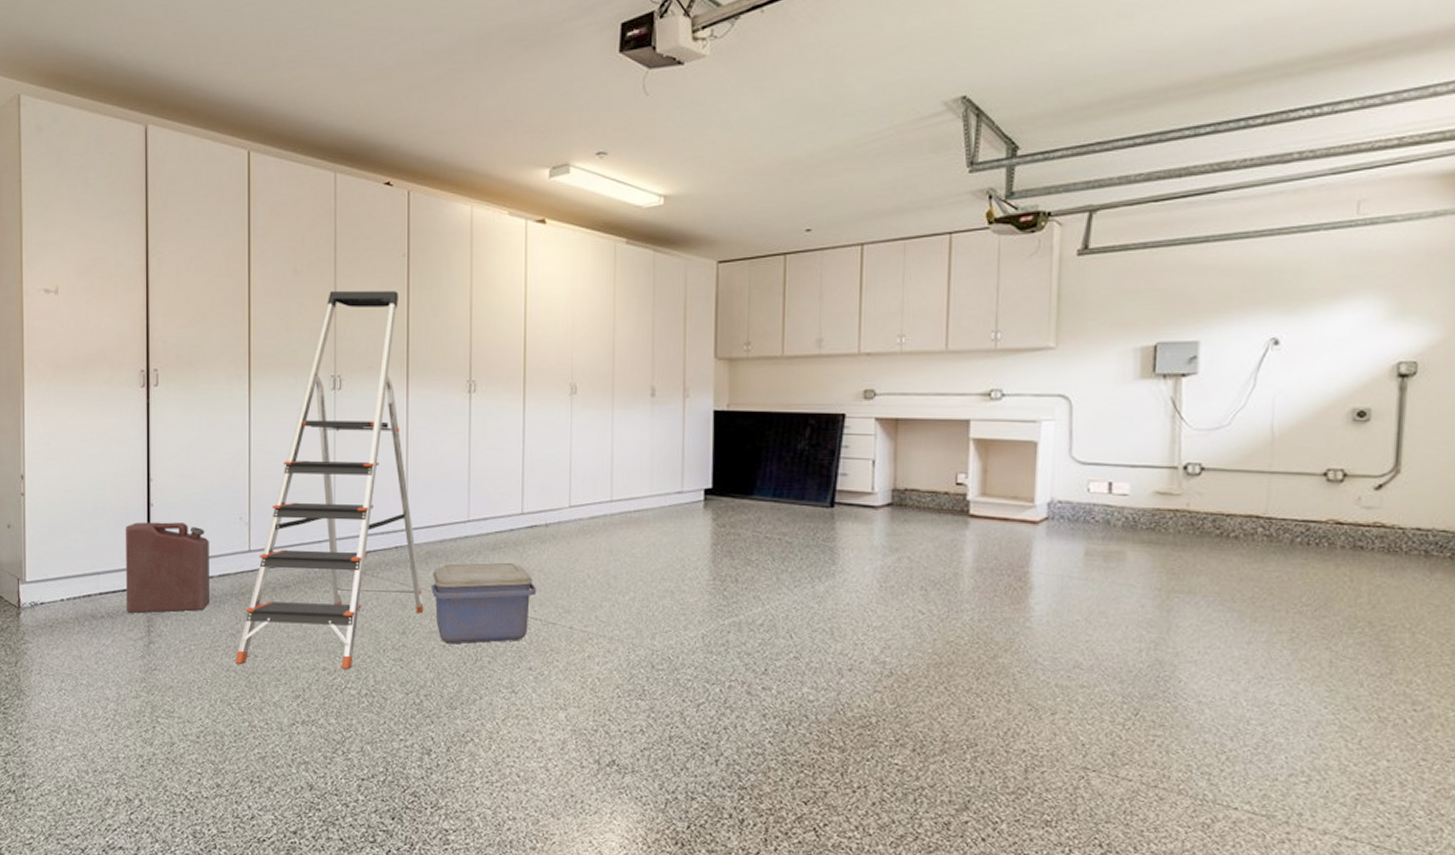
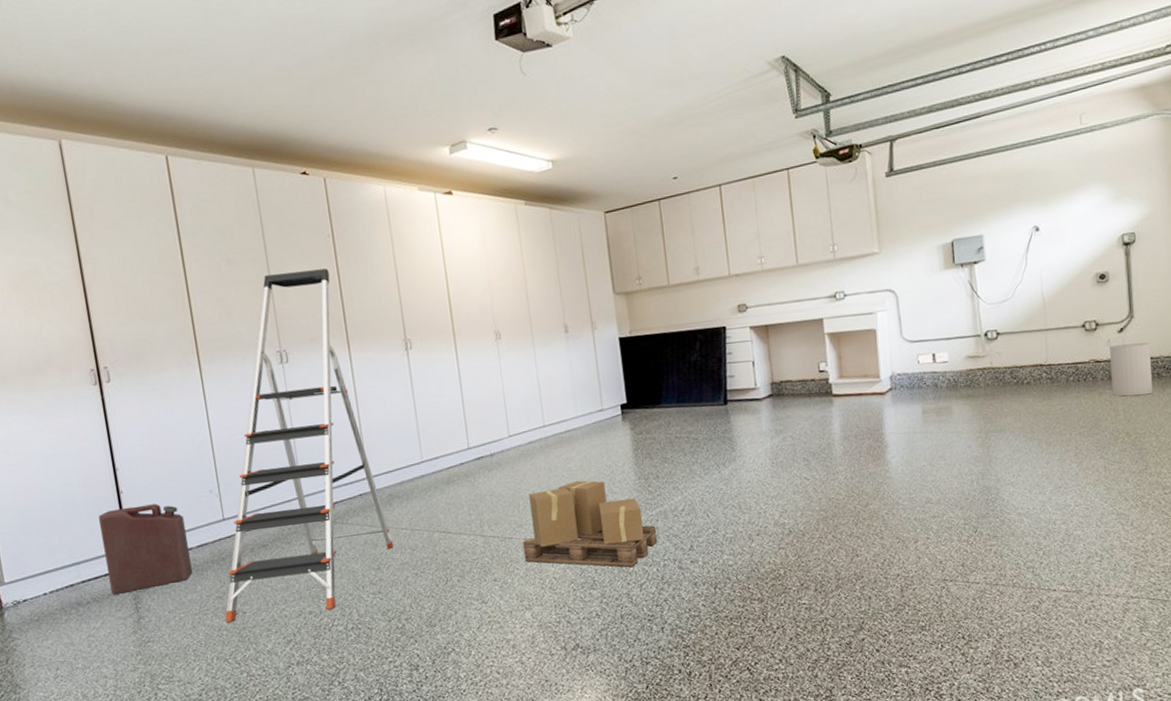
cooler: present [431,562,537,644] -> none [397,492,492,572]
cardboard boxes: none [567,570,726,682] -> present [522,480,658,568]
garbage can: none [1346,504,1420,577] -> present [1106,342,1153,397]

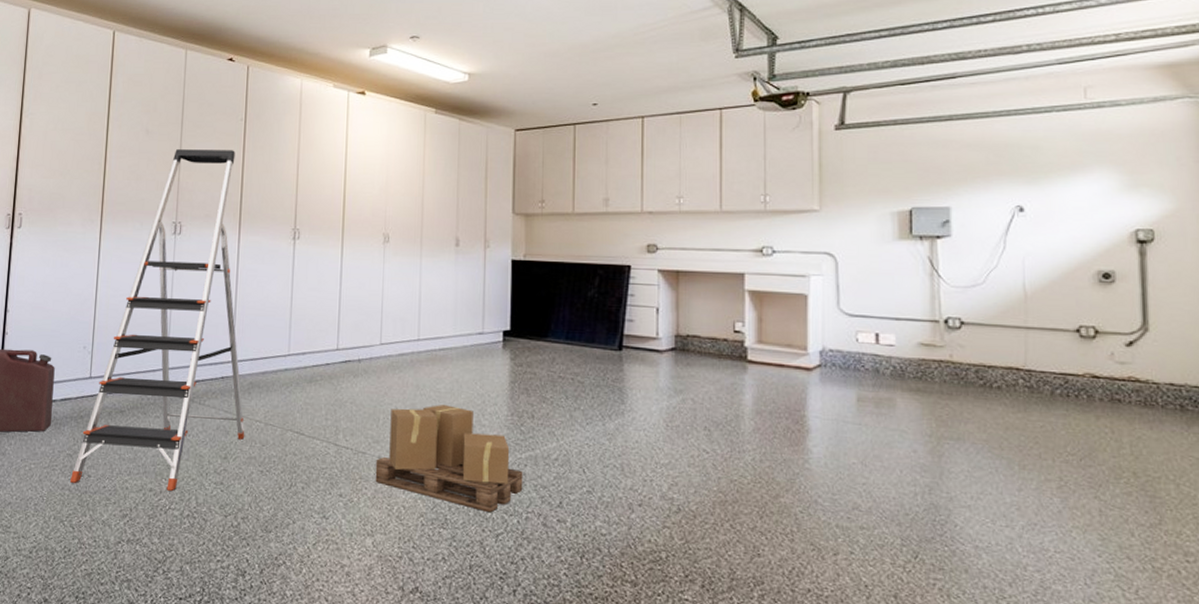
garbage can: present [1106,342,1153,397] -> none [1105,360,1173,430]

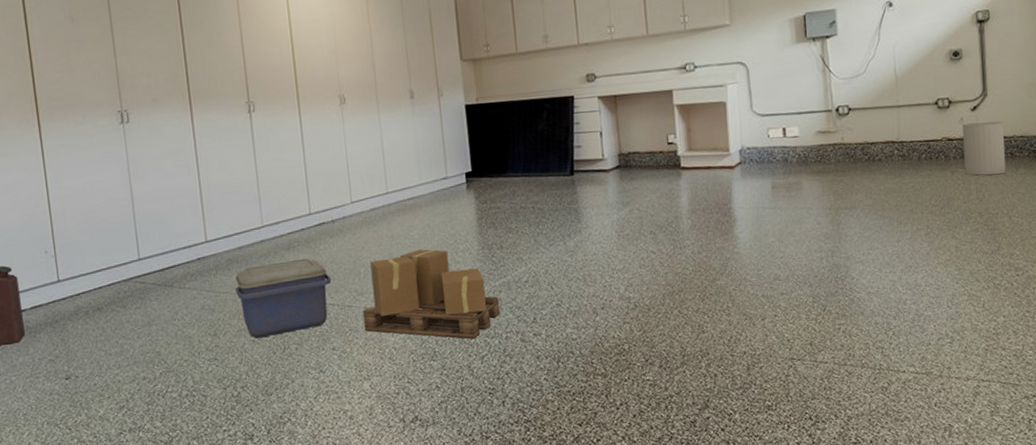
ladder: present [69,149,245,491] -> none [56,28,232,387]
cooler: none [252,394,349,470] -> present [235,258,332,339]
garbage can: none [1105,360,1173,430] -> present [958,121,1006,176]

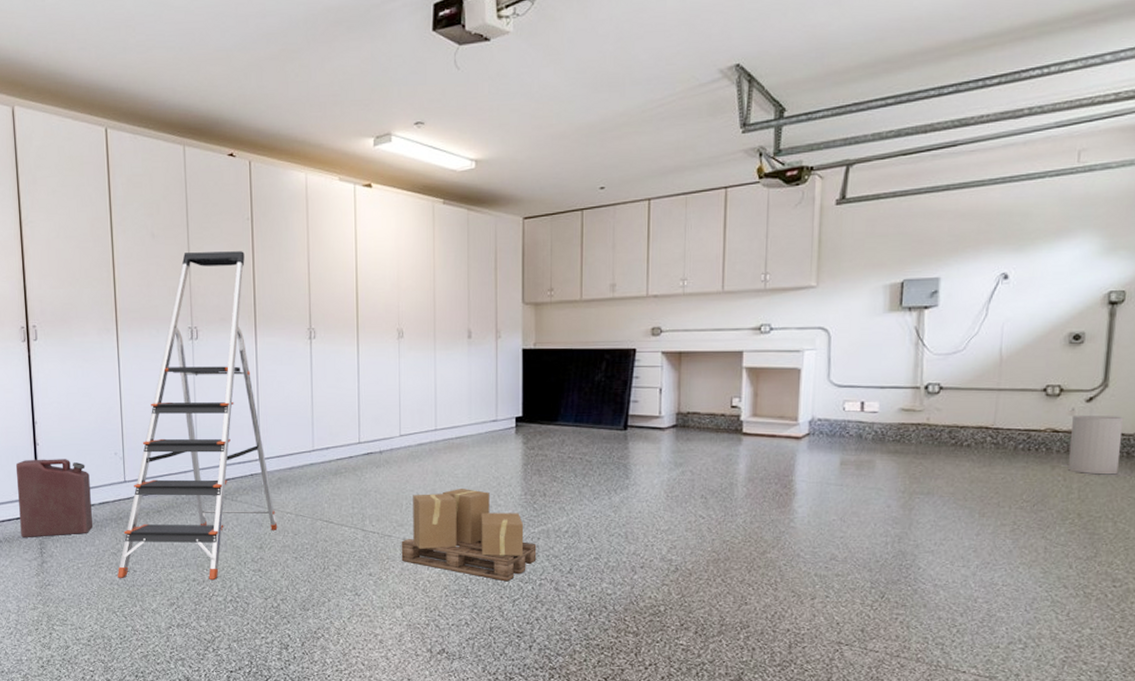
ladder: none [56,28,232,387] -> present [117,251,278,579]
cooler: present [235,258,332,339] -> none [283,485,374,556]

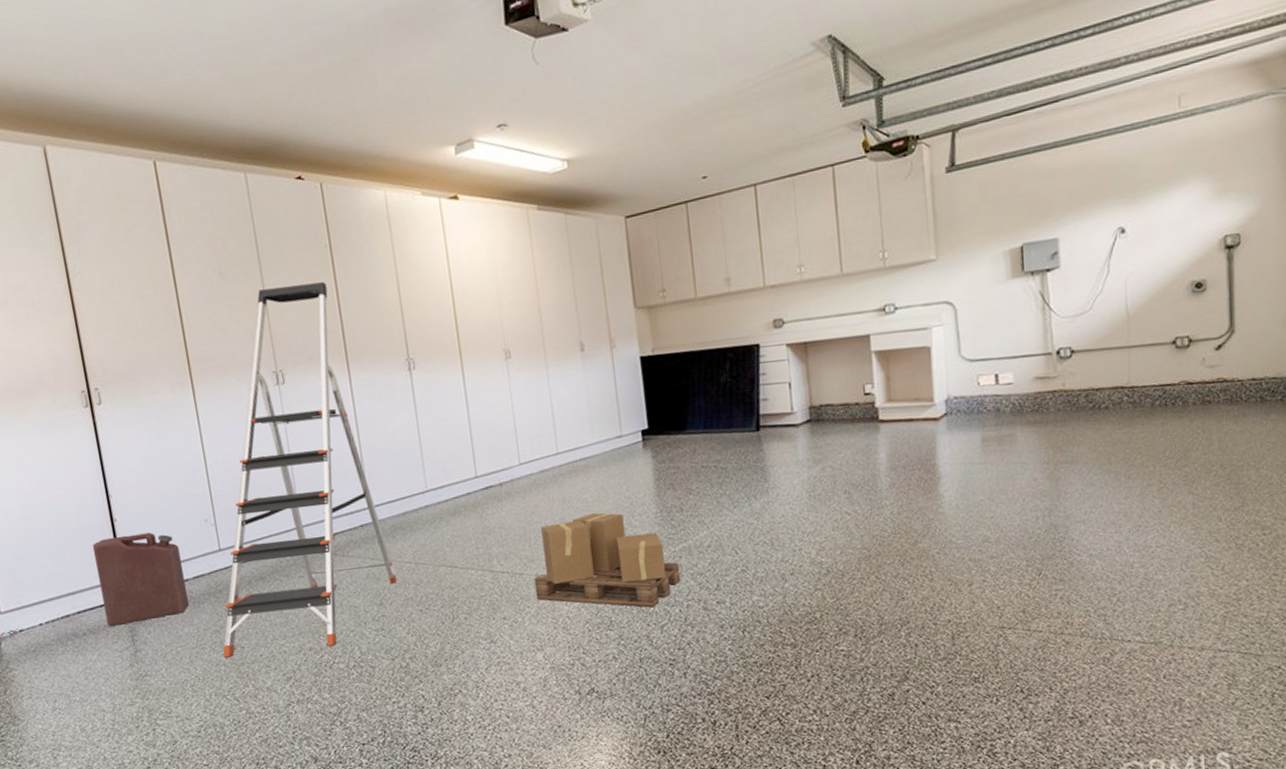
garbage can: present [1060,415,1124,475] -> none [1198,361,1254,424]

